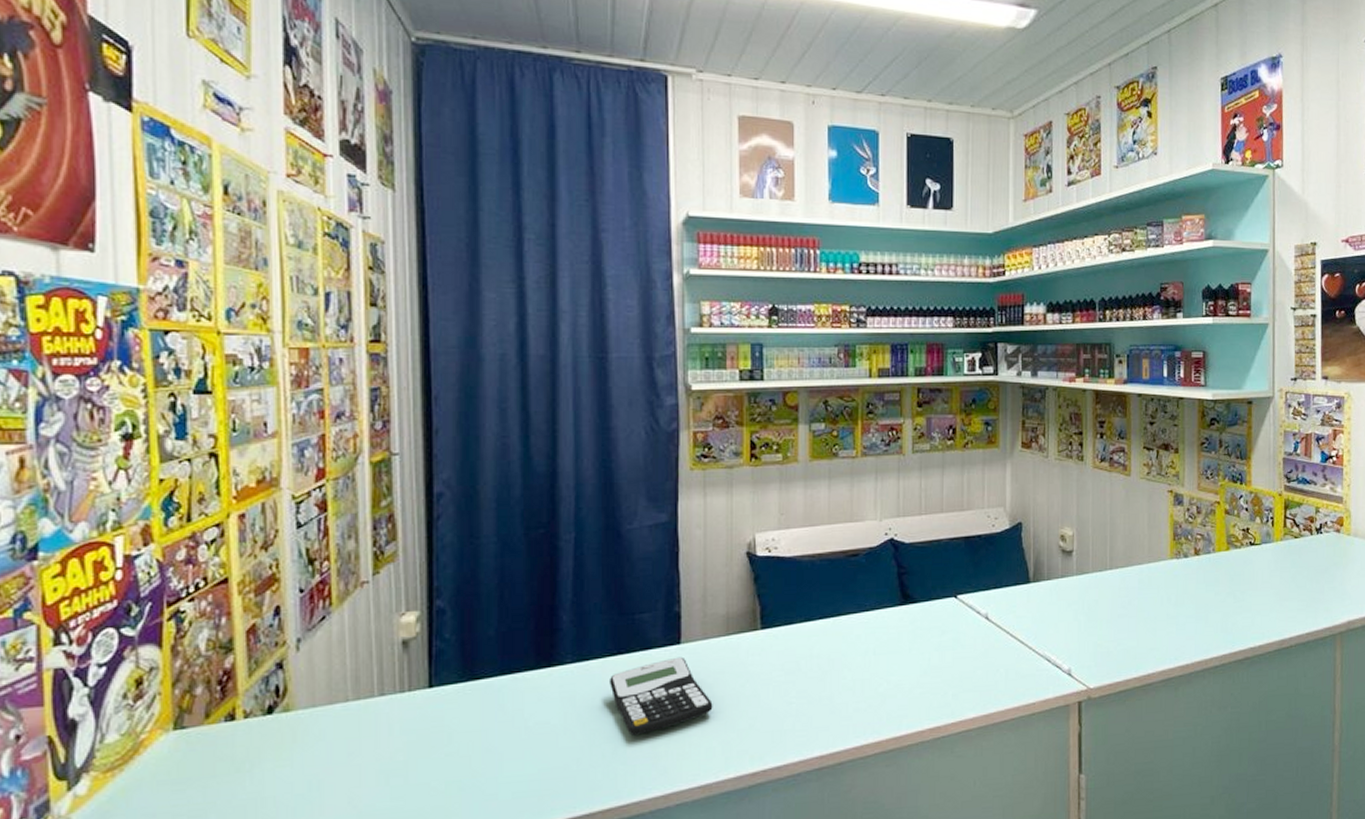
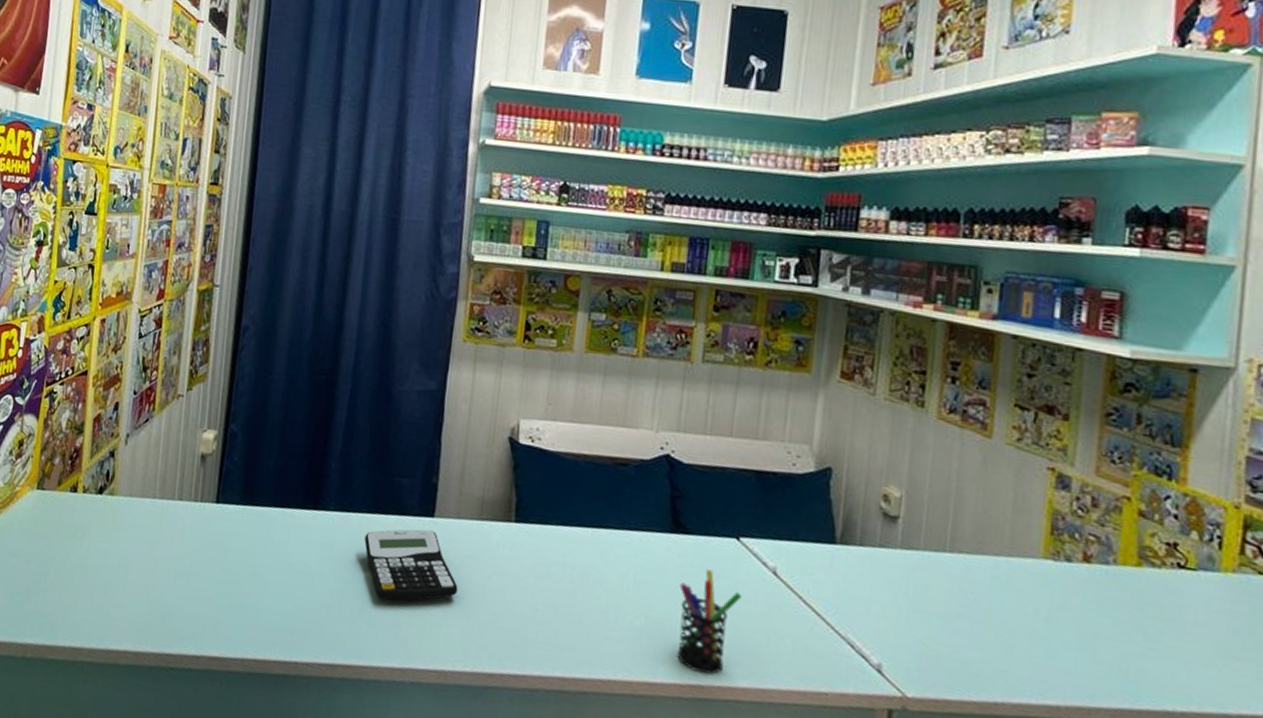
pen holder: none [913,628,963,716] -> present [677,569,742,675]

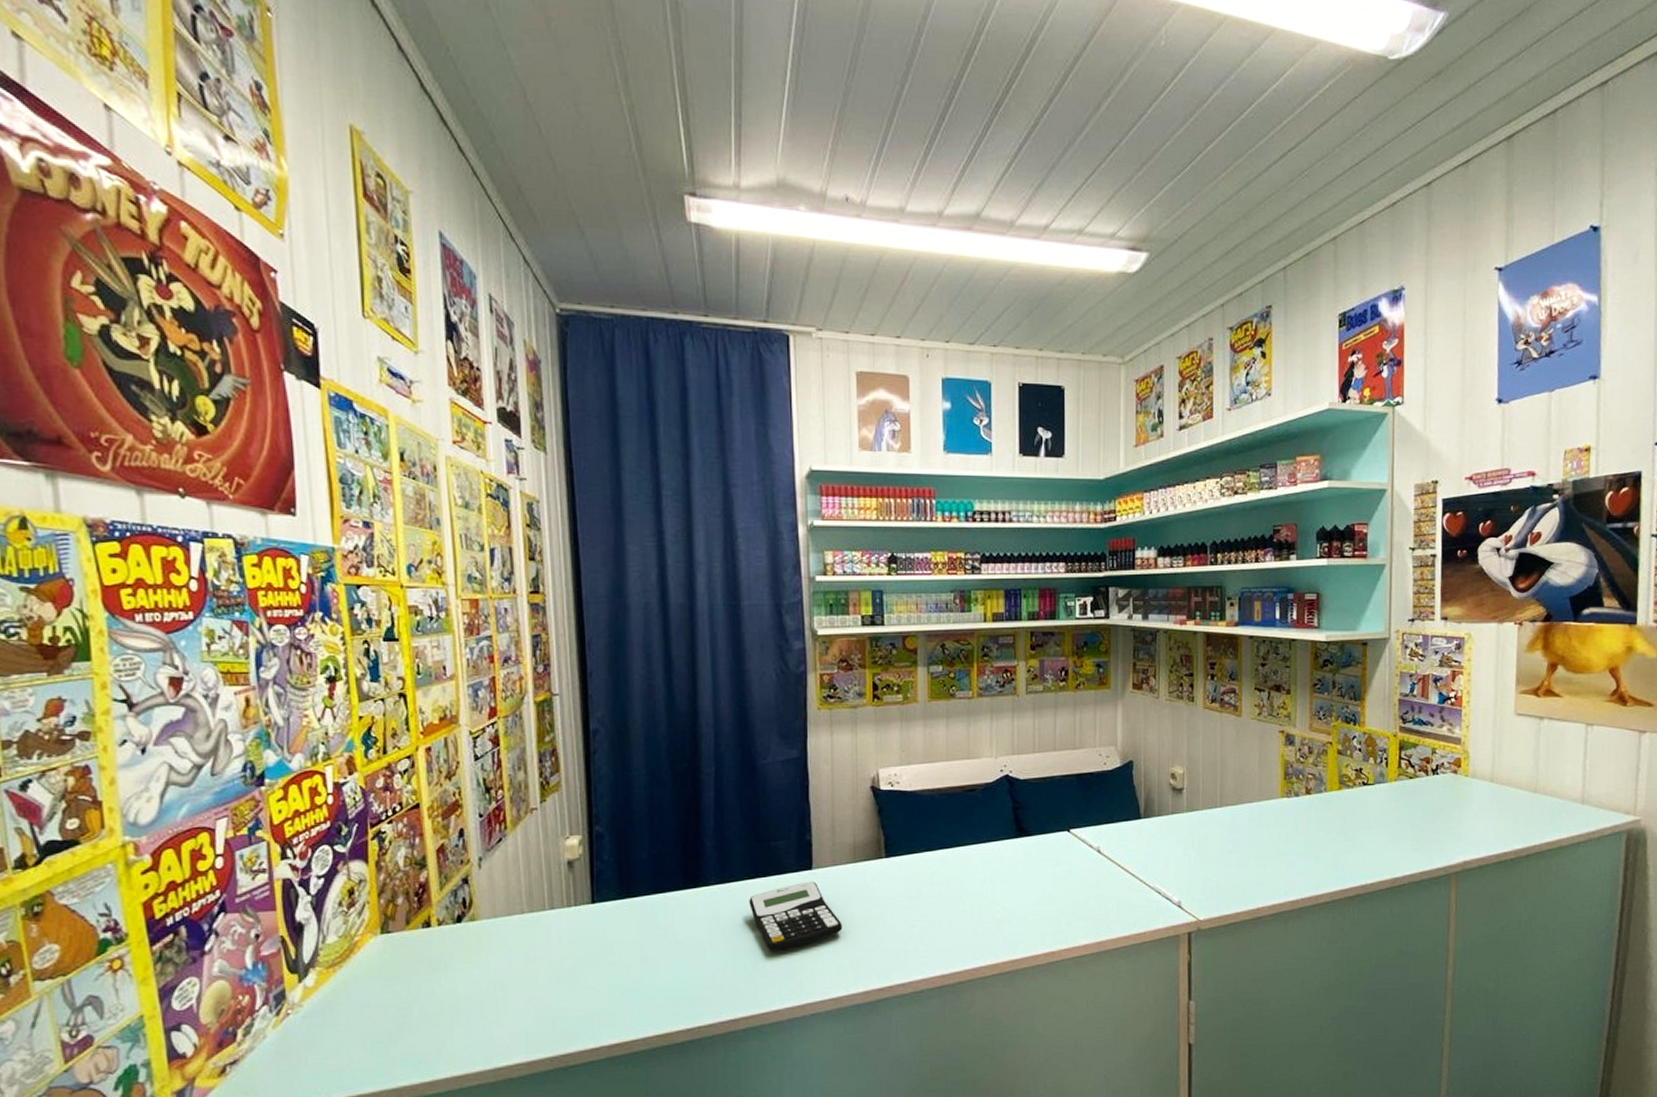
pen holder: present [677,569,742,675] -> none [1028,860,1076,942]

